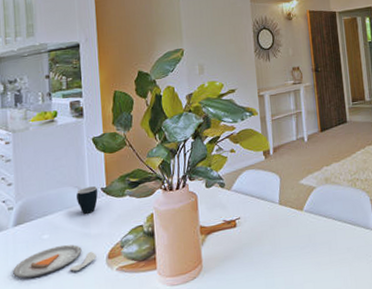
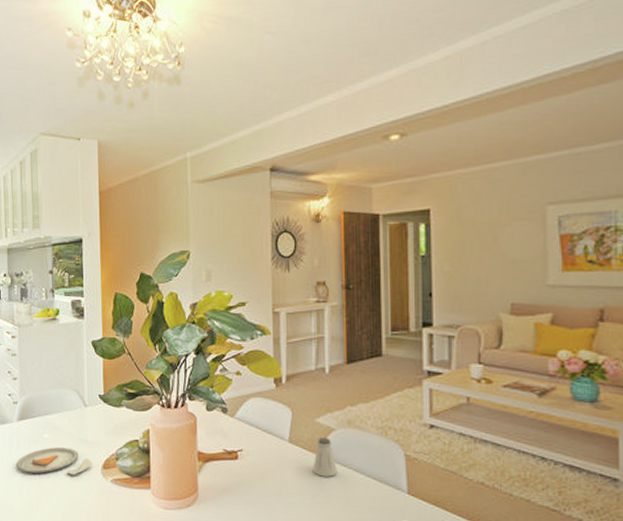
mug: present [76,186,98,214] -> none [75,392,96,419]
saltshaker: none [300,195,320,230] -> present [313,437,337,477]

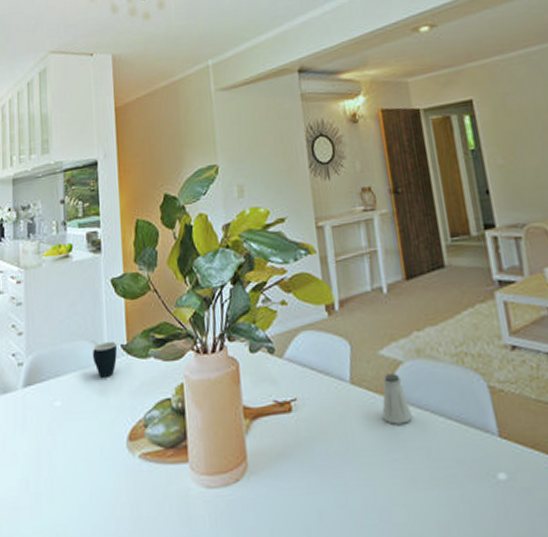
dinner plate: present [16,447,92,475] -> none [21,417,115,456]
mug: none [75,392,96,419] -> present [93,342,118,378]

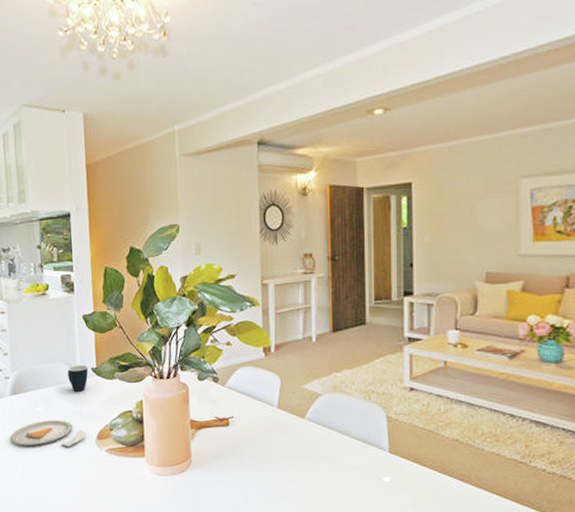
dinner plate: none [21,417,115,456] -> present [10,420,87,446]
saltshaker: present [382,373,412,425] -> none [301,403,324,439]

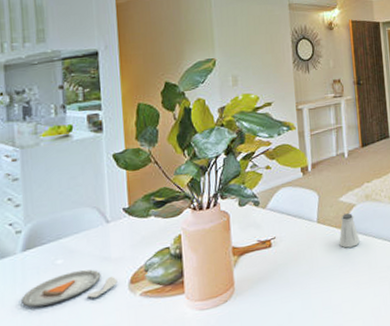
mug: present [68,365,89,392] -> none [95,206,120,236]
saltshaker: none [301,403,324,439] -> present [339,213,360,248]

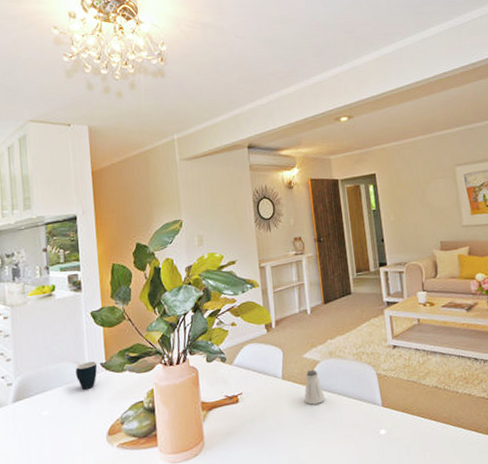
dinner plate: present [22,269,118,308] -> none [13,421,97,456]
mug: none [95,206,120,236] -> present [76,361,98,390]

